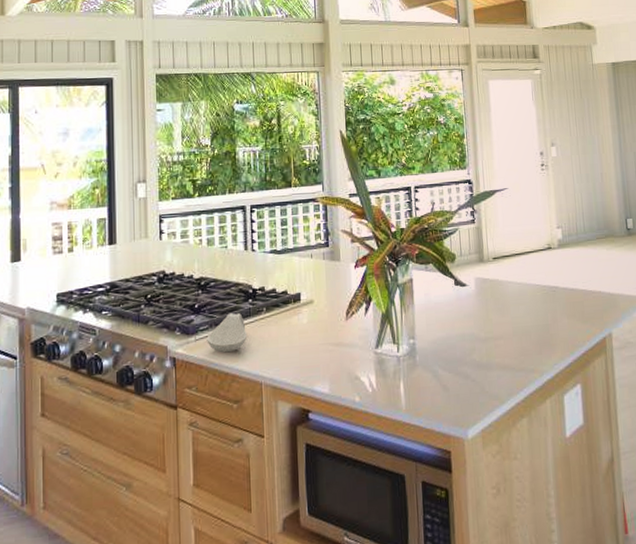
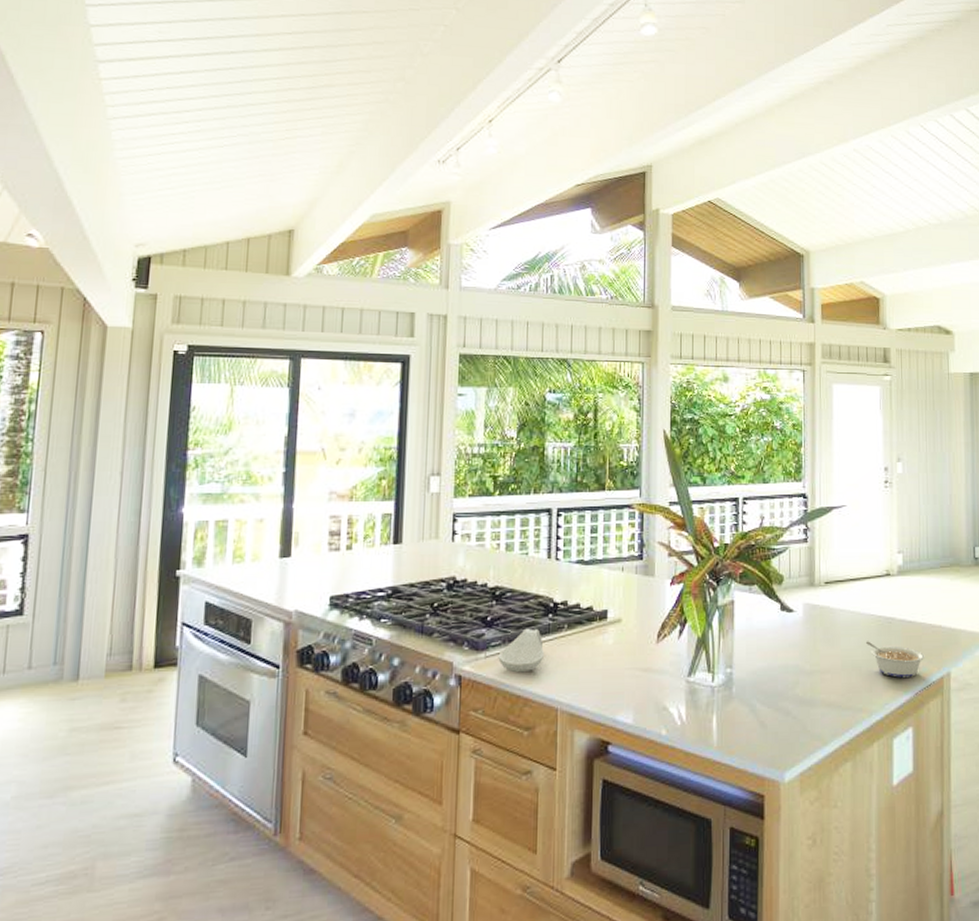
legume: none [533,308,588,340] -> present [865,641,925,678]

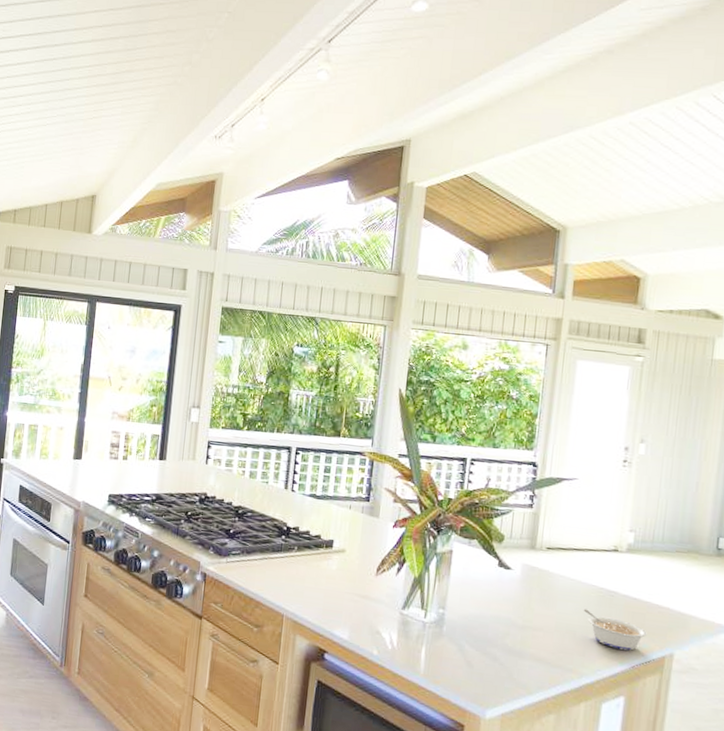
spoon rest: present [498,628,544,673] -> none [237,544,276,581]

